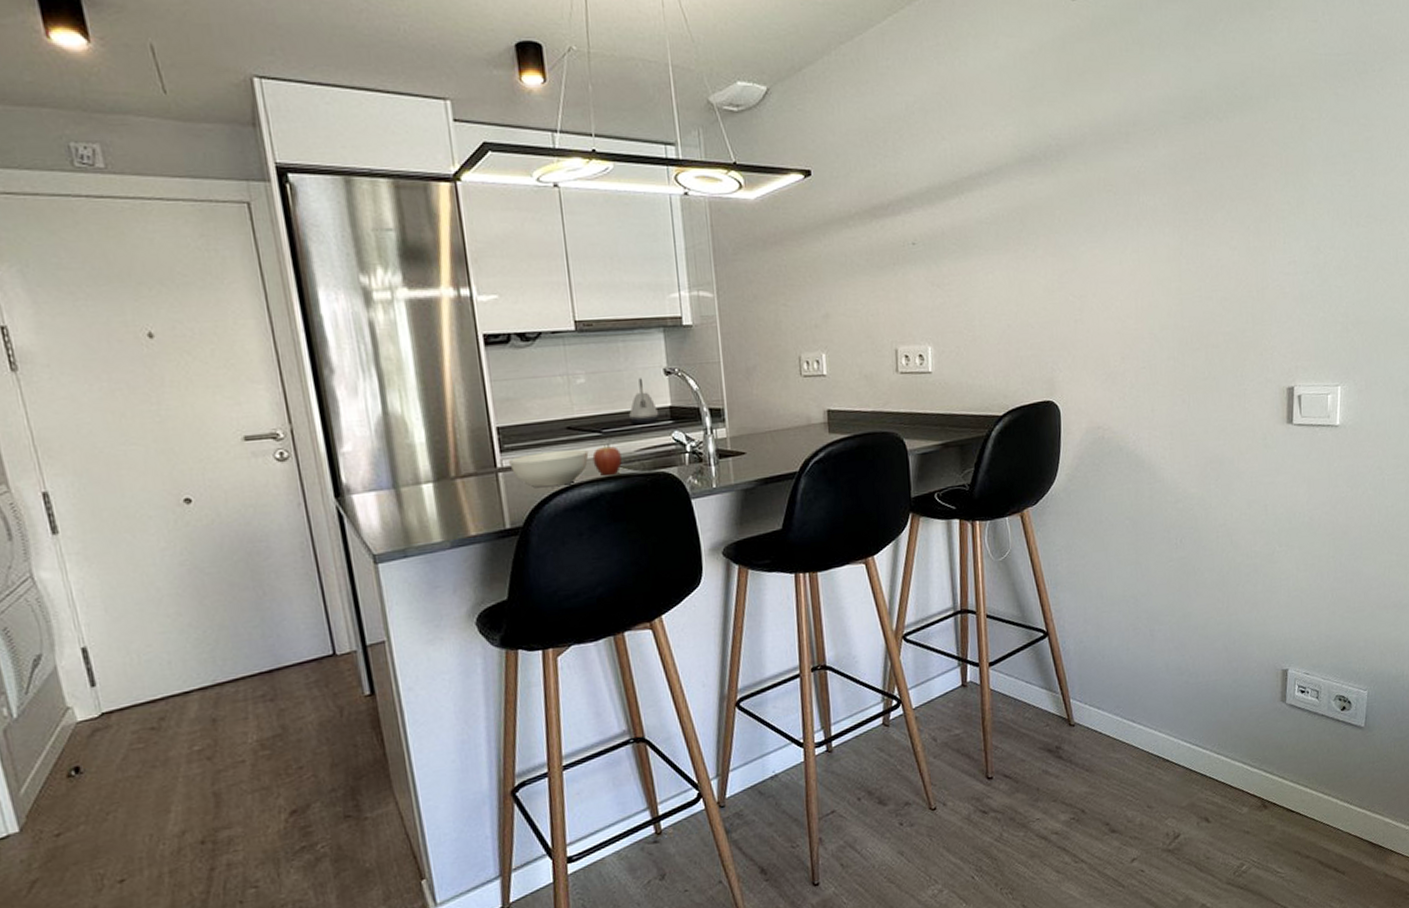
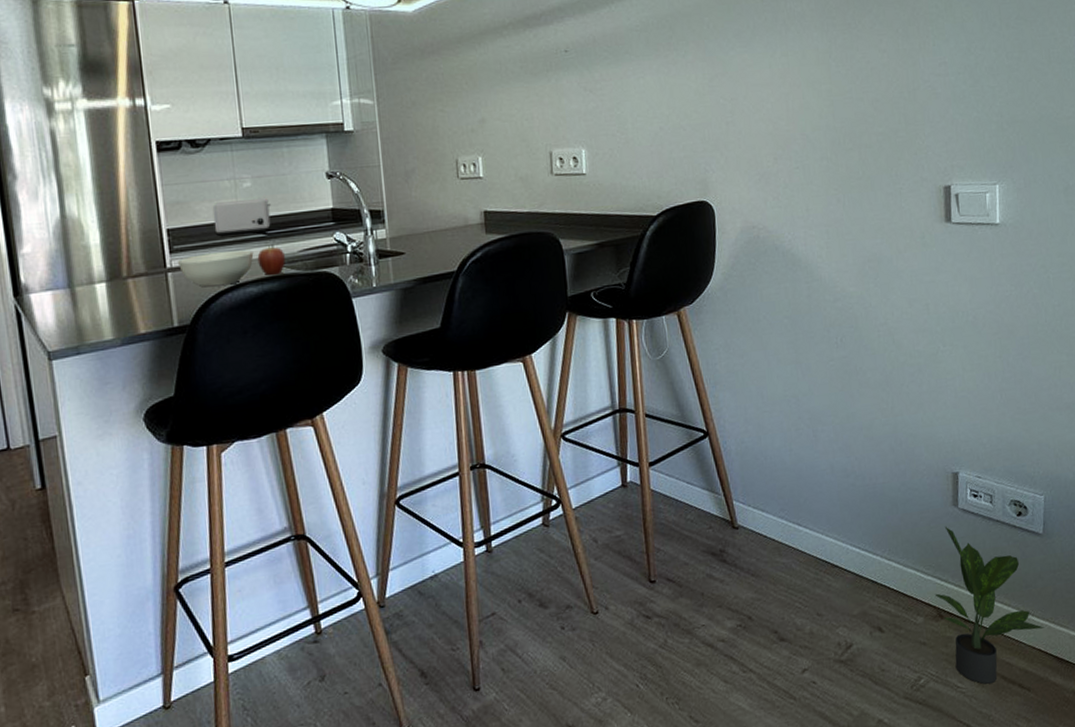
toaster: none [544,394,607,434] -> present [212,197,272,236]
kettle: present [629,378,659,425] -> none [293,181,322,227]
potted plant: none [1260,721,1361,869] -> present [934,526,1044,684]

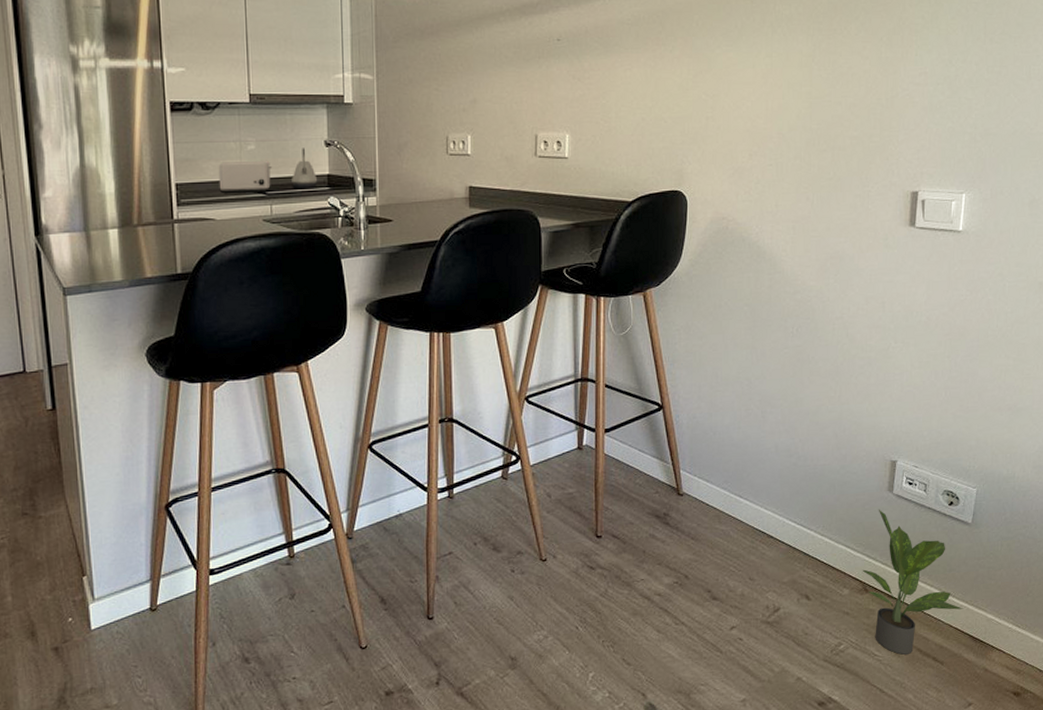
bowl: present [177,250,254,288] -> none [183,207,254,239]
fruit: present [257,245,285,276] -> none [256,204,282,233]
kettle: none [293,181,322,227] -> present [292,148,318,190]

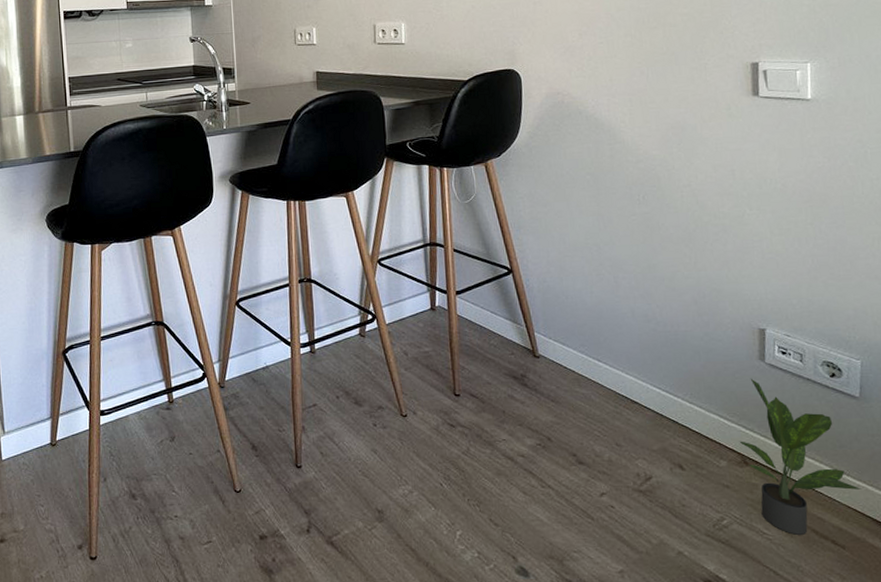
toaster: present [218,160,273,193] -> none [102,55,147,84]
kettle: present [292,148,318,190] -> none [163,44,185,79]

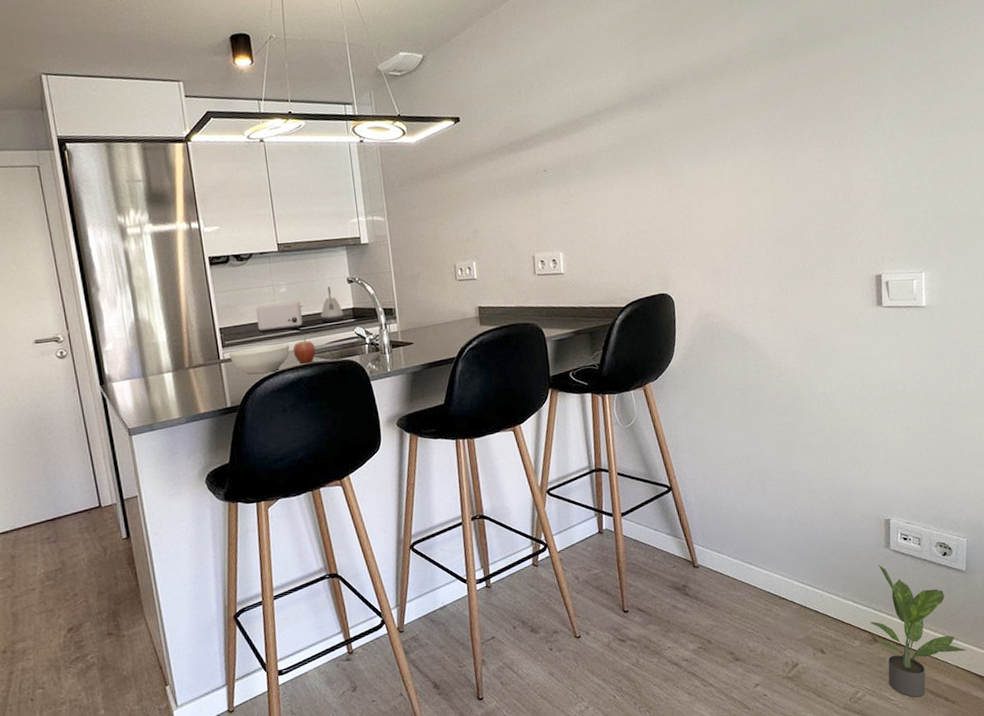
bowl: none [75,95,132,123] -> present [228,343,290,375]
toaster: none [102,55,147,84] -> present [255,300,304,333]
fruit: none [134,92,156,117] -> present [292,339,316,365]
kettle: none [163,44,185,79] -> present [321,286,344,324]

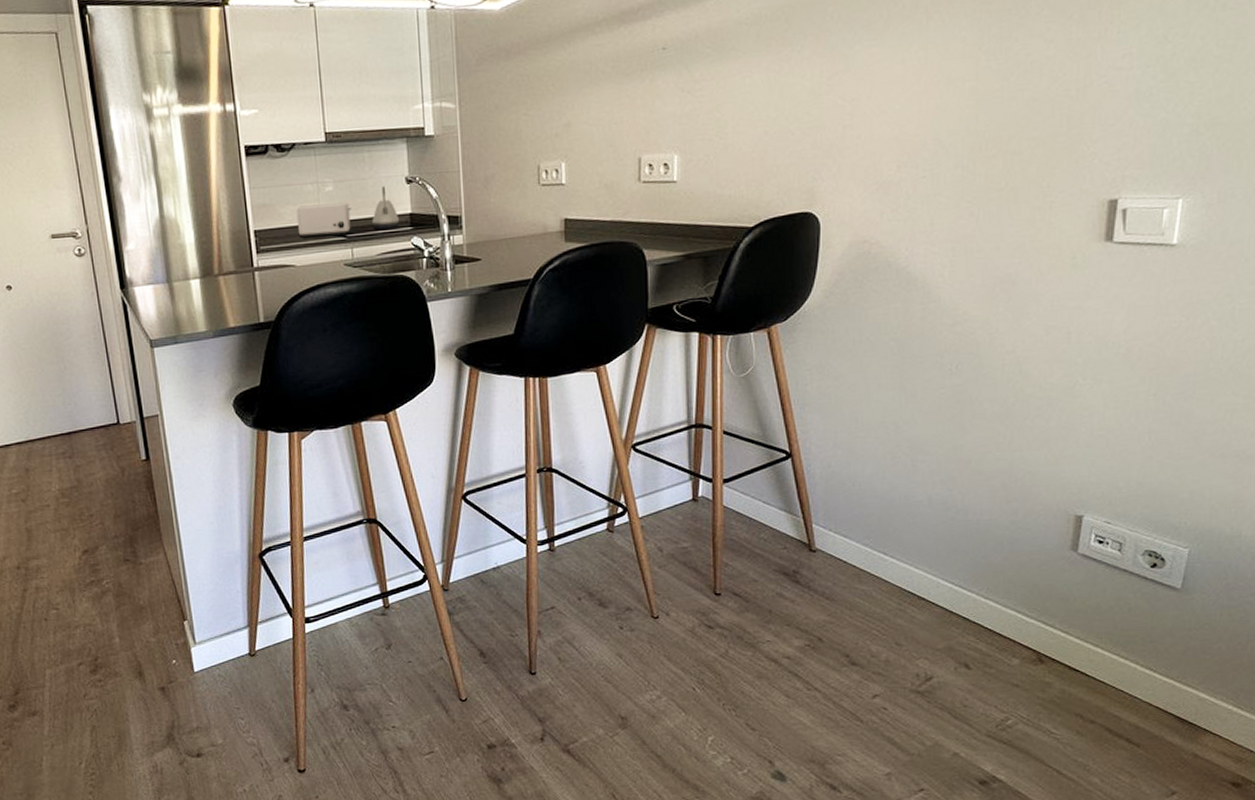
bowl: present [228,343,290,375] -> none [263,252,334,287]
fruit: present [292,339,316,365] -> none [337,248,364,278]
potted plant: present [870,564,967,698] -> none [1036,570,1167,734]

